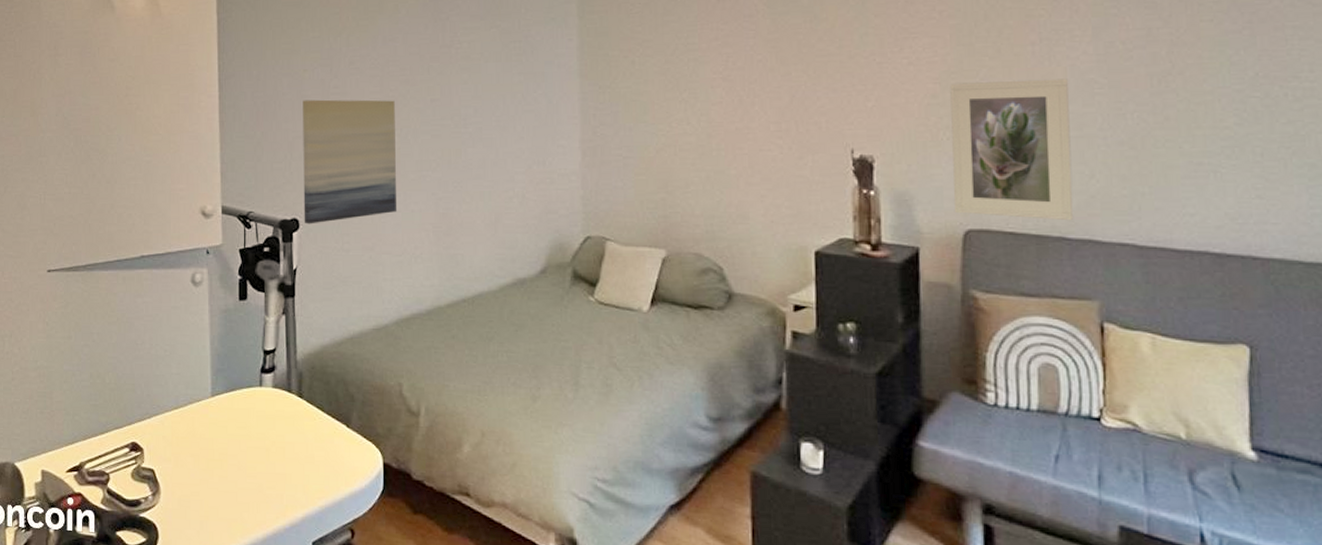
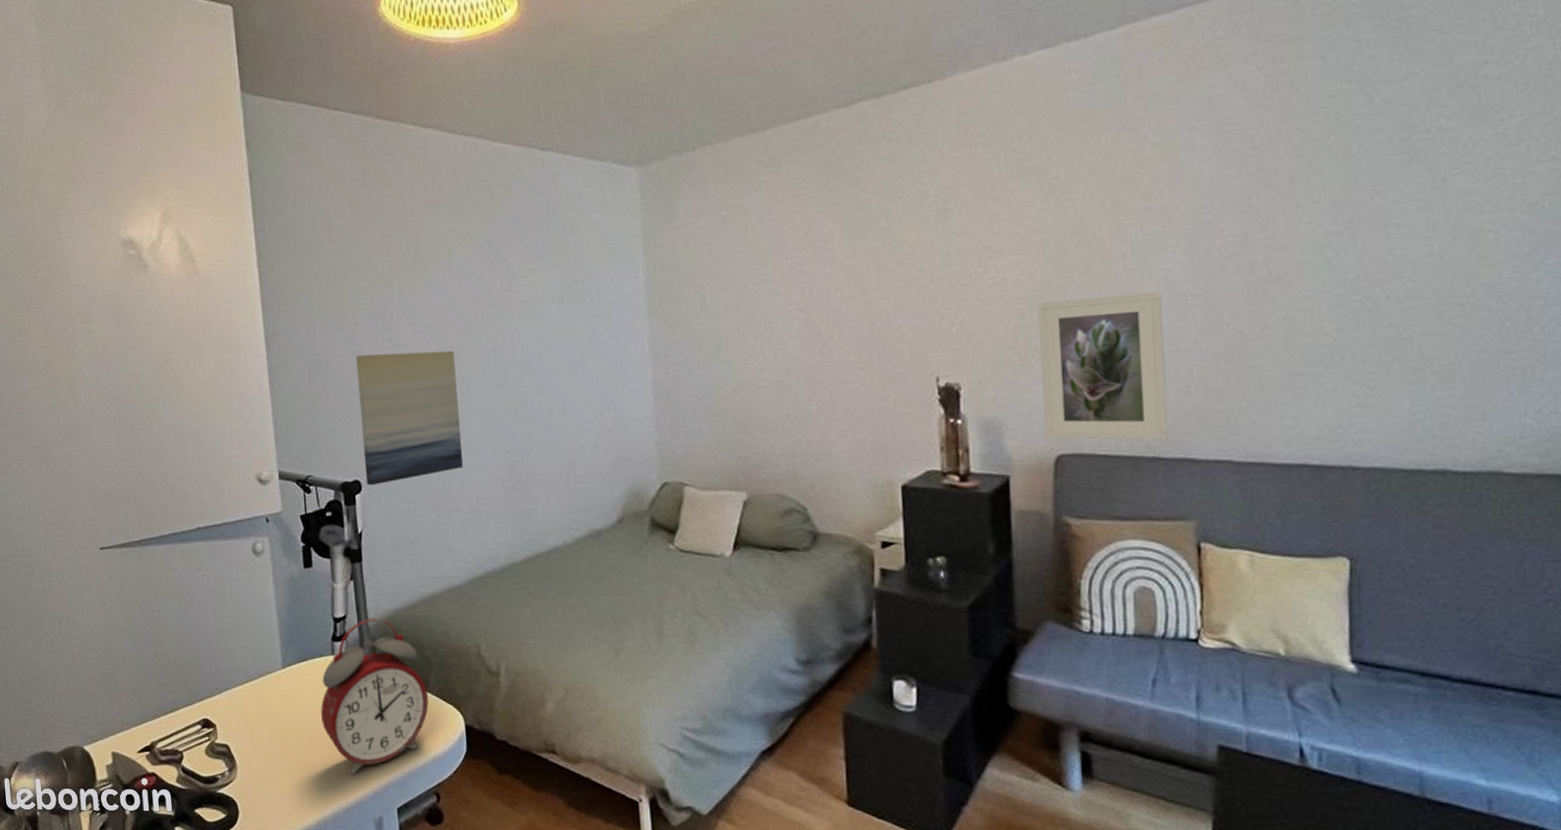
alarm clock: none [245,353,349,507] -> present [321,618,429,775]

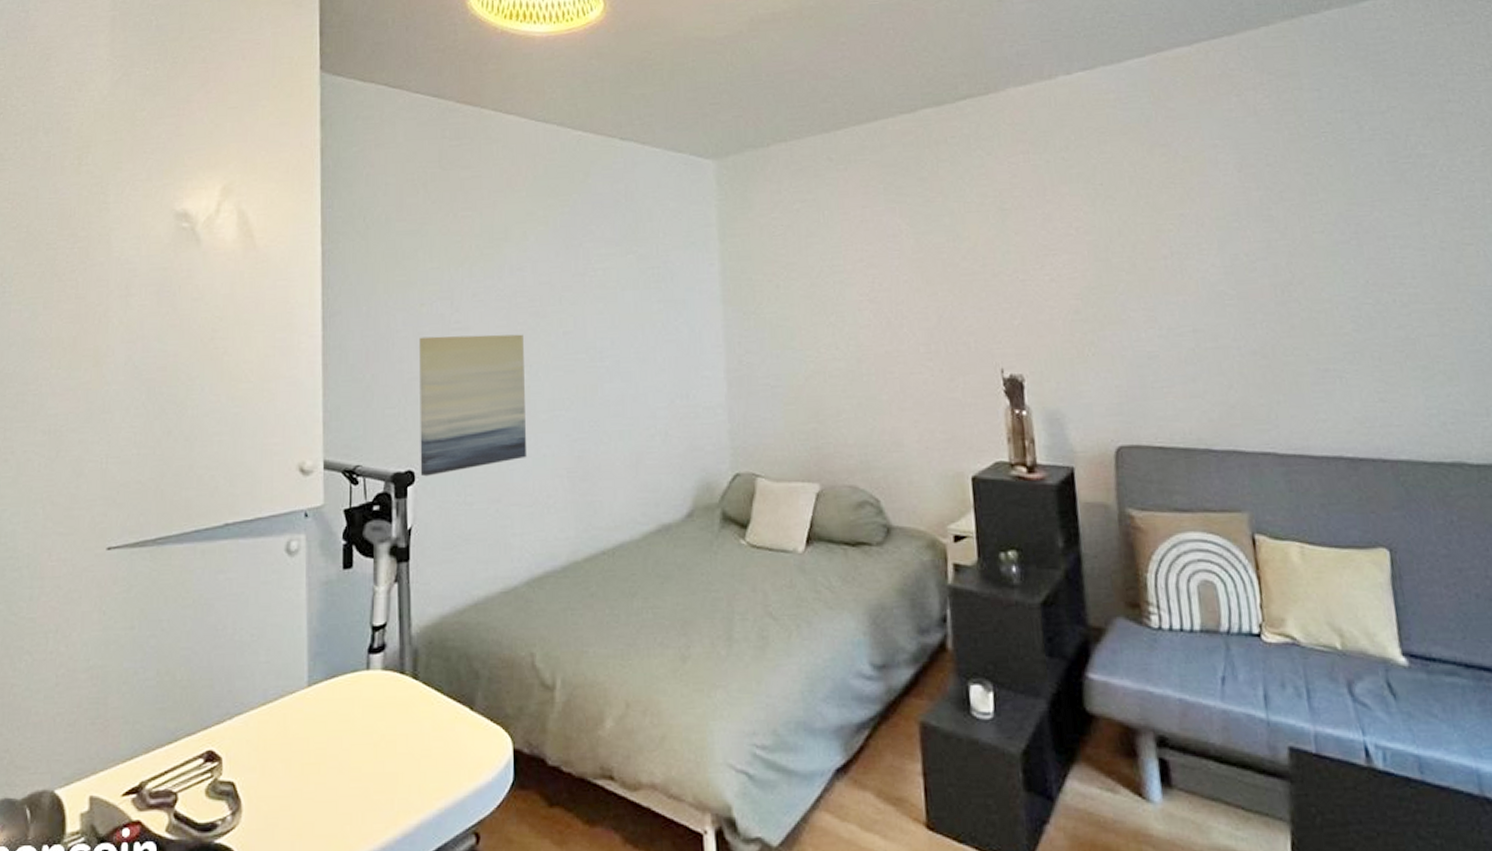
alarm clock: present [321,618,429,775] -> none [348,626,473,815]
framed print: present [1038,291,1169,441] -> none [1091,291,1218,433]

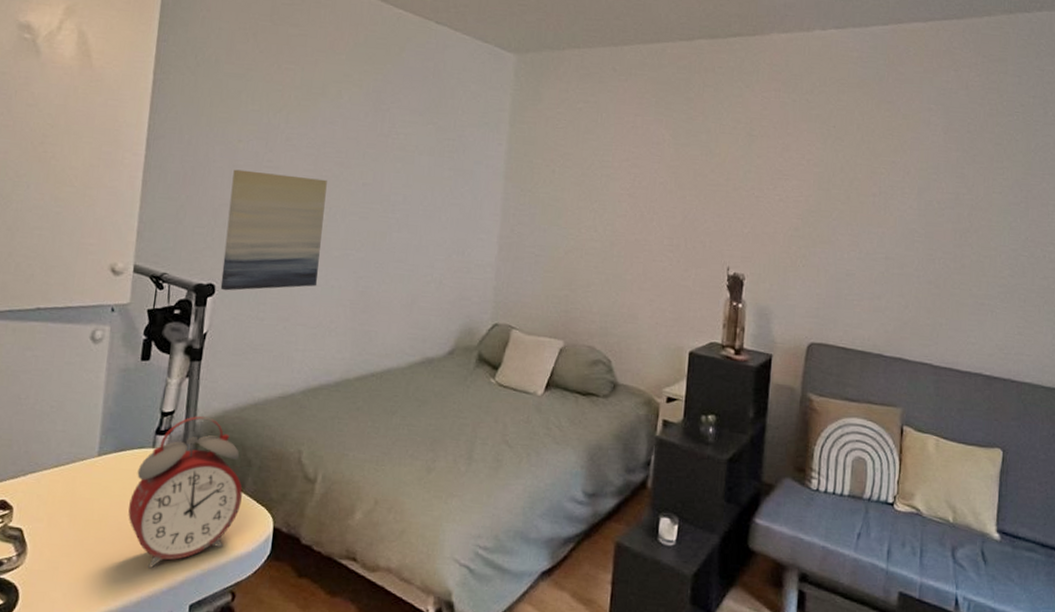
alarm clock: none [348,626,473,815] -> present [128,416,243,569]

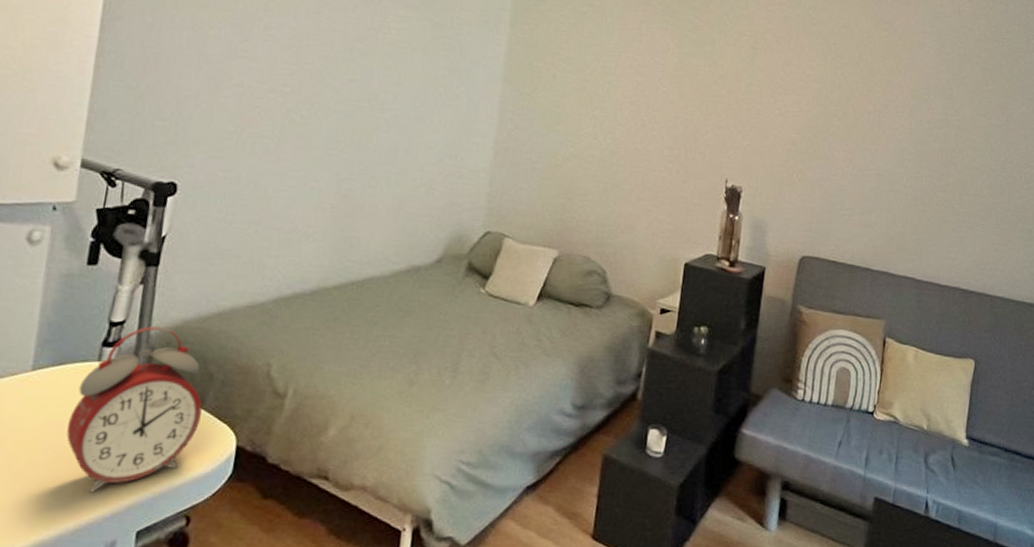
wall art: present [220,169,327,291] -> none [183,58,310,191]

